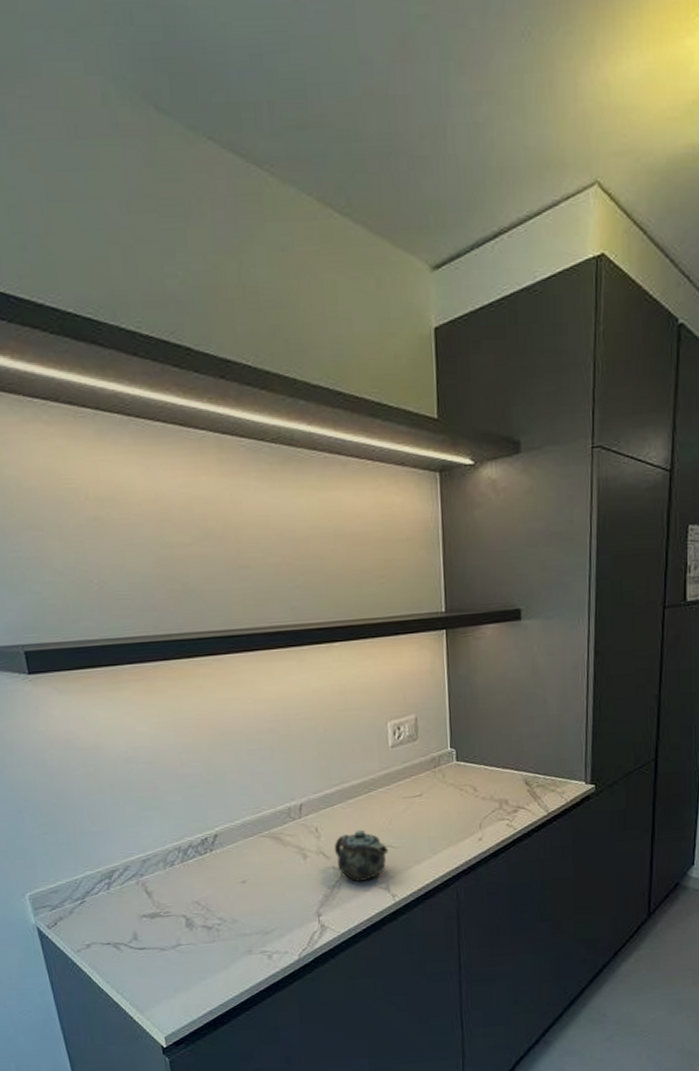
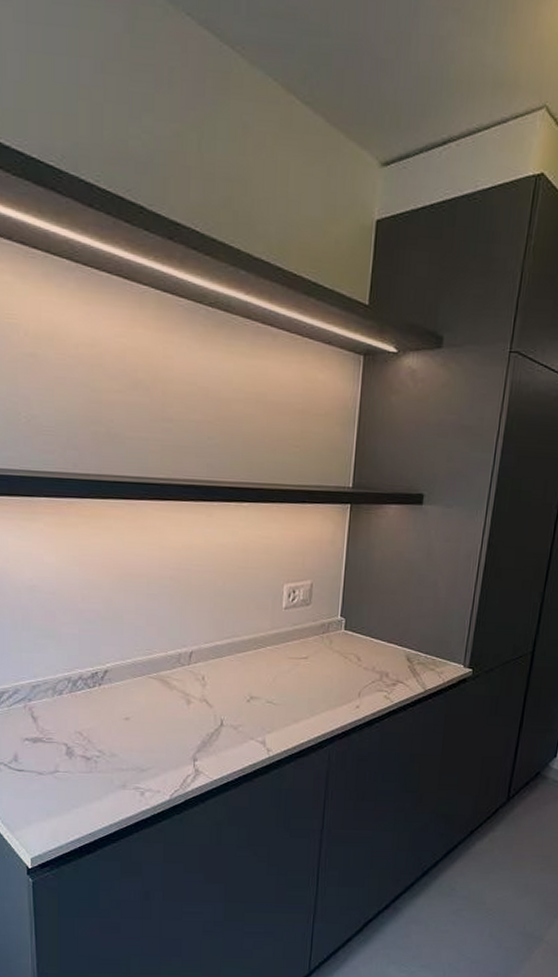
teapot: present [334,829,389,882] -> none [217,683,270,733]

